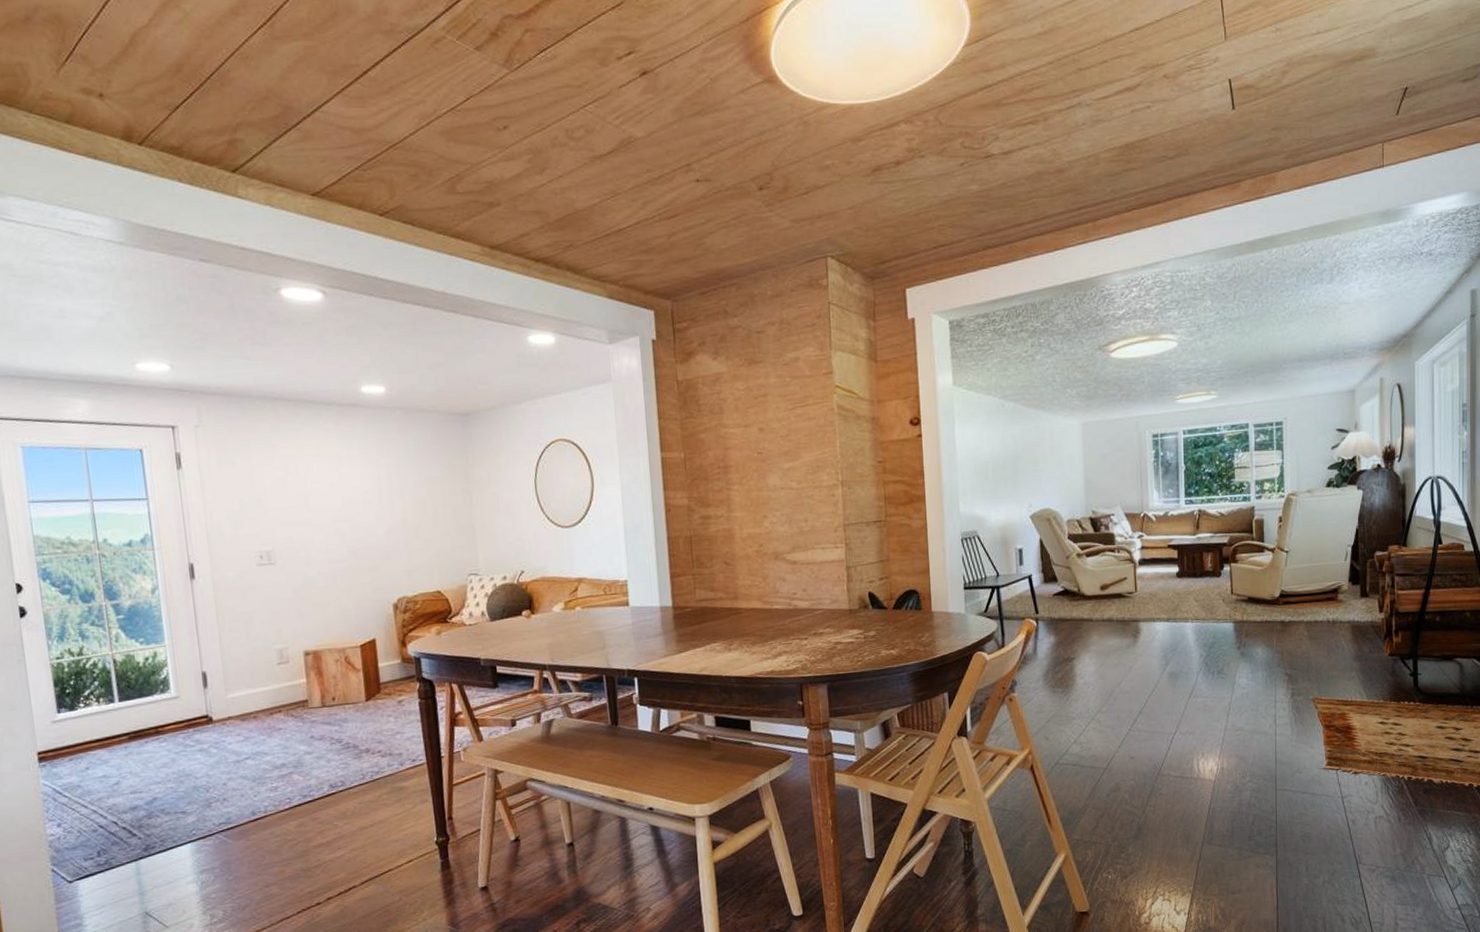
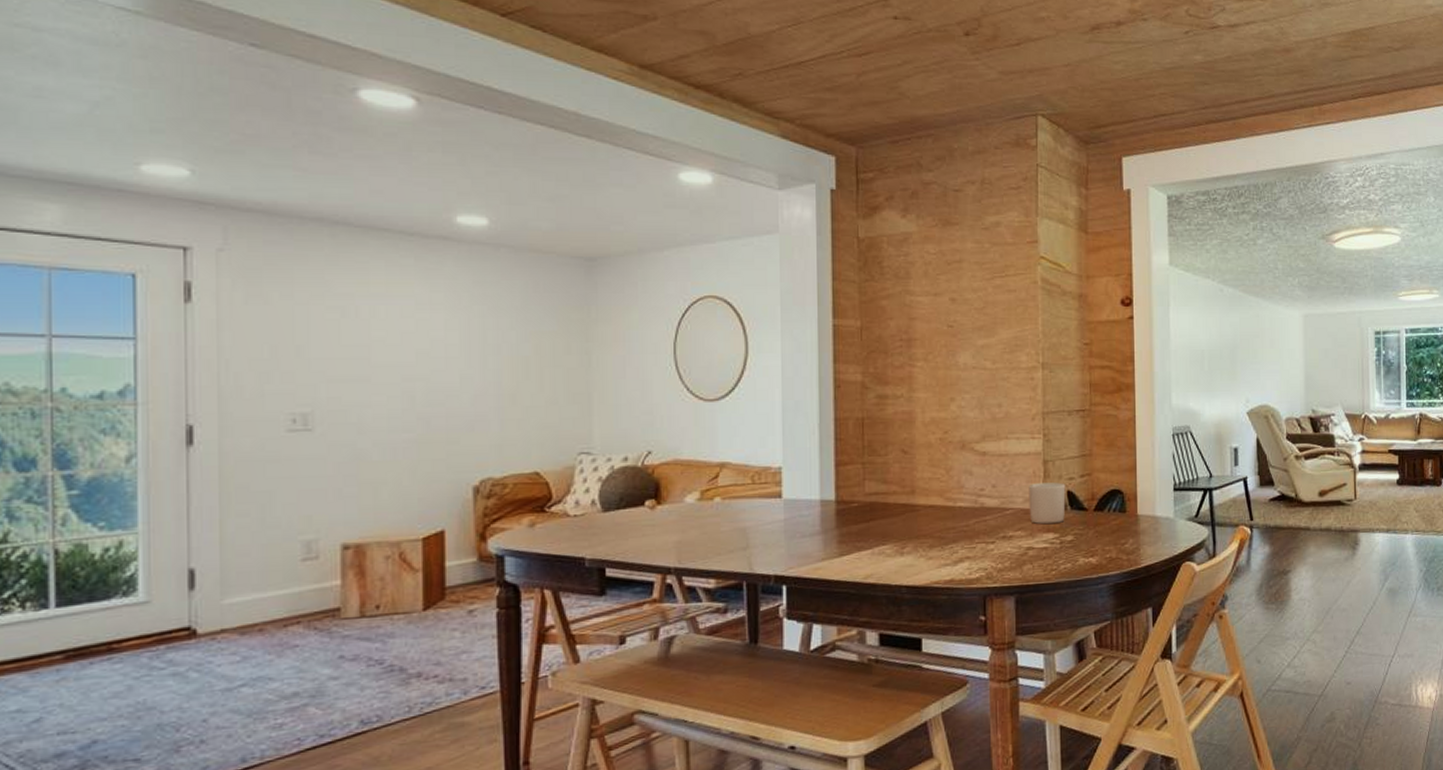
mug: none [834,585,868,623] -> present [1028,482,1066,525]

